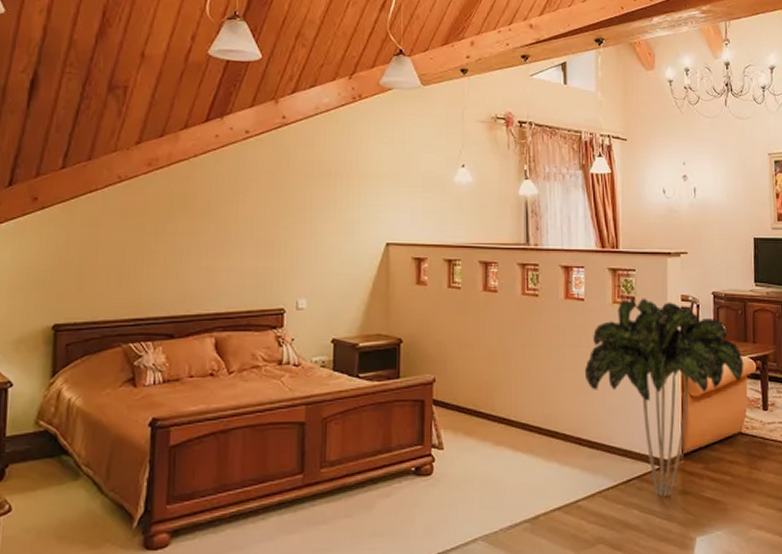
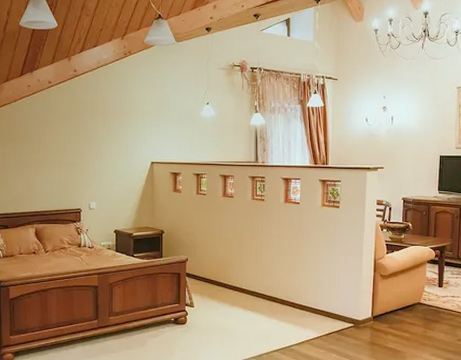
indoor plant: present [584,296,744,498] -> none [298,201,425,347]

